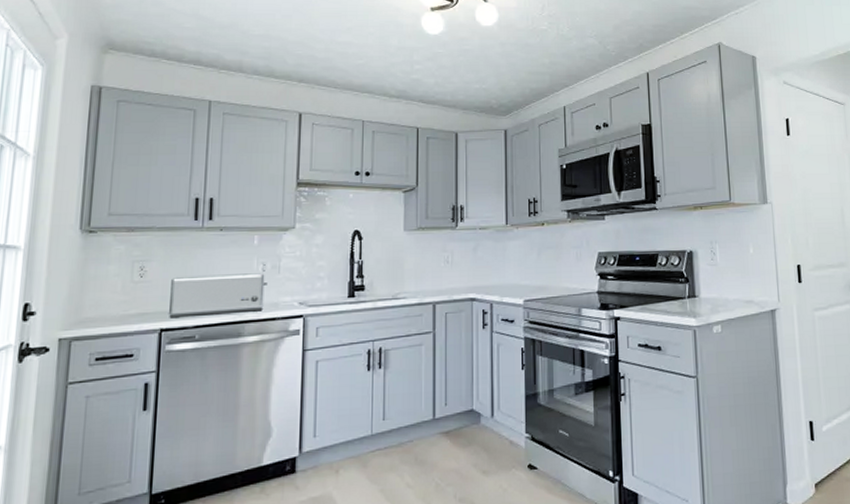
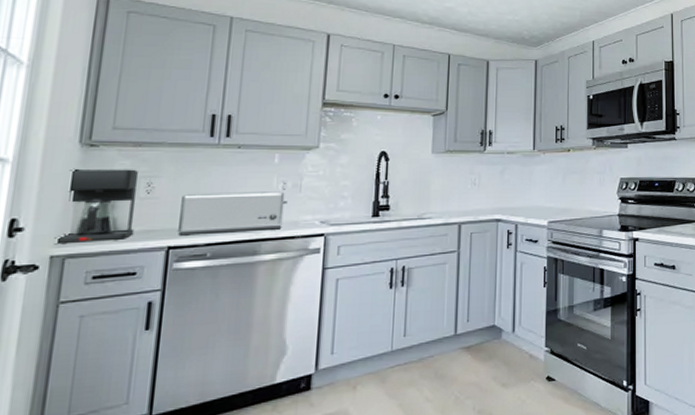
coffee maker: none [61,254,131,328] -> present [54,169,138,245]

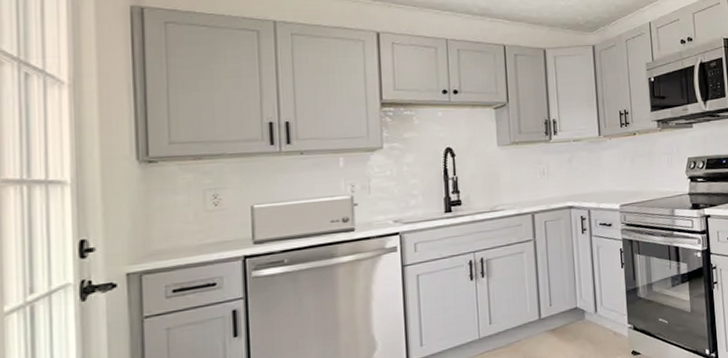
coffee maker: present [54,169,138,245] -> none [128,182,208,263]

